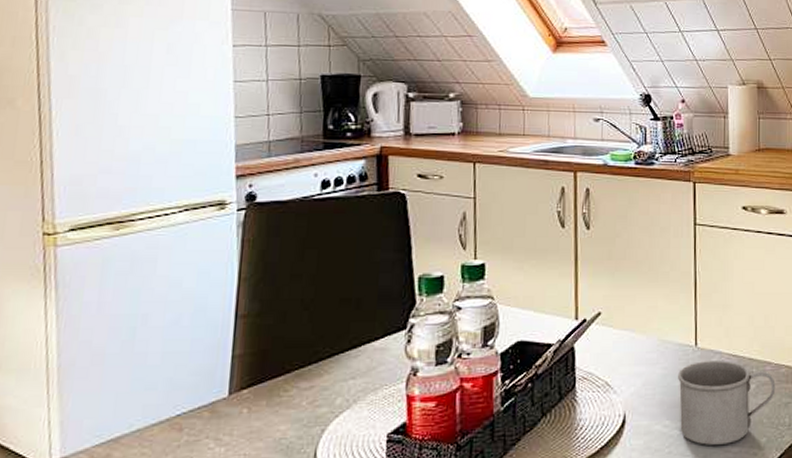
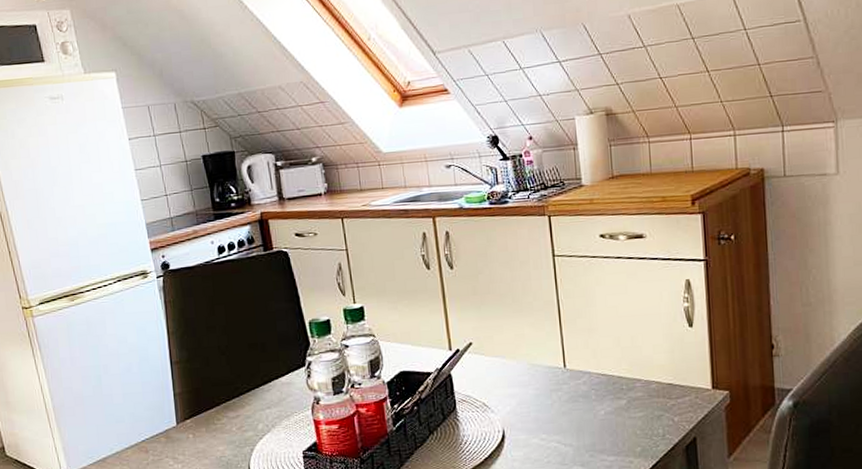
mug: present [677,361,776,445] -> none [549,379,647,455]

